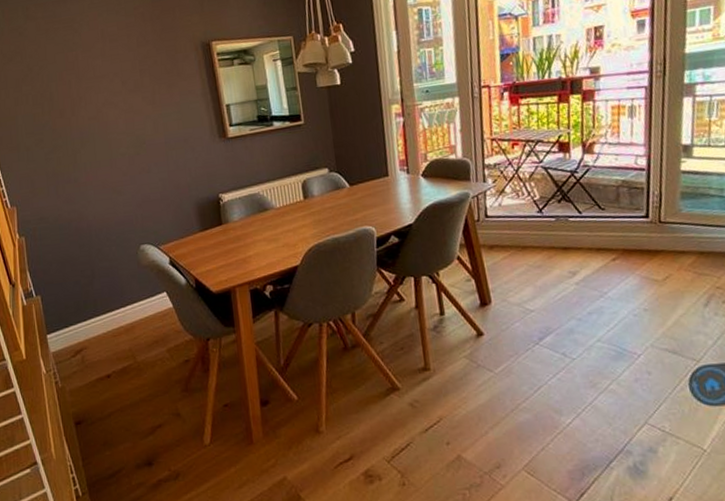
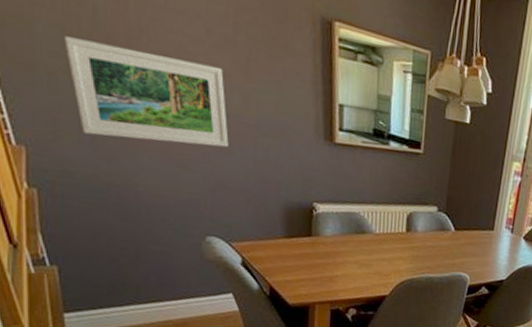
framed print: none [34,106,148,186] -> present [64,36,229,148]

